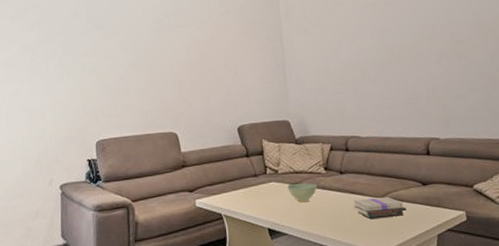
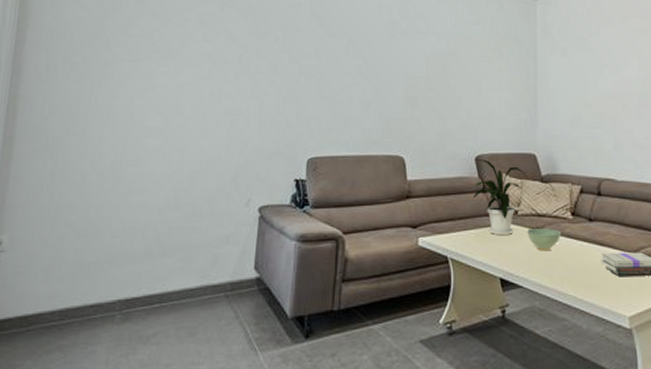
house plant: none [238,129,284,193] -> present [473,159,528,236]

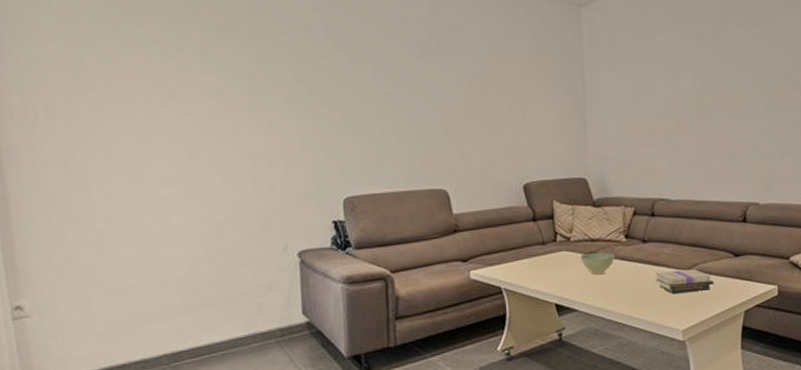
house plant: present [473,159,528,236] -> none [524,187,579,263]

